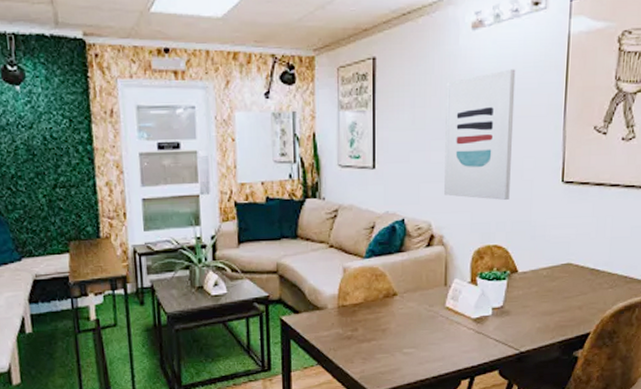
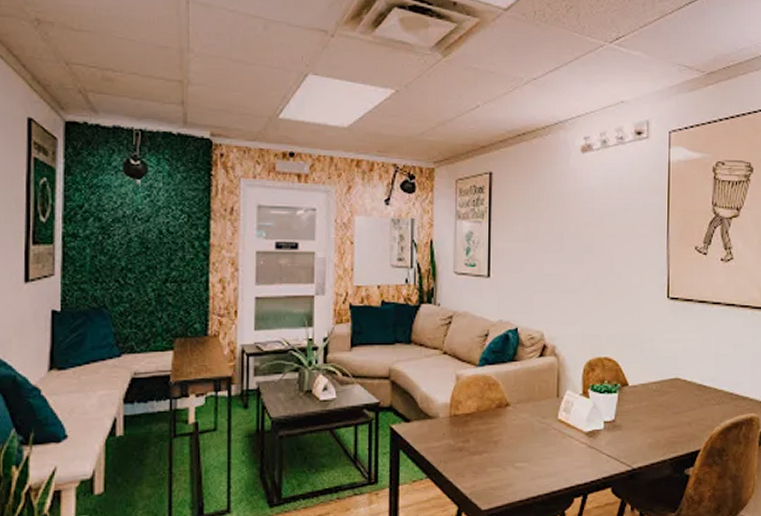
wall art: present [444,69,516,201] -> none [556,190,622,314]

